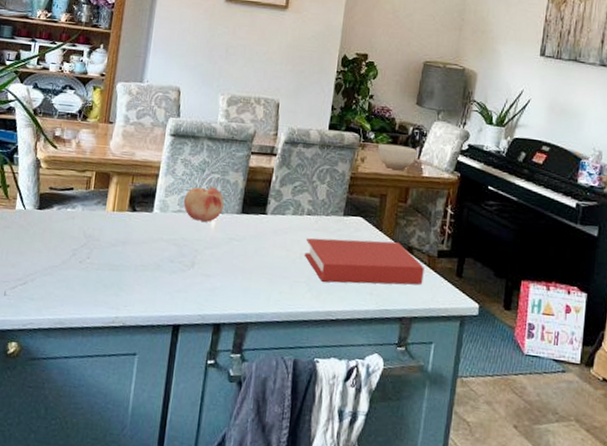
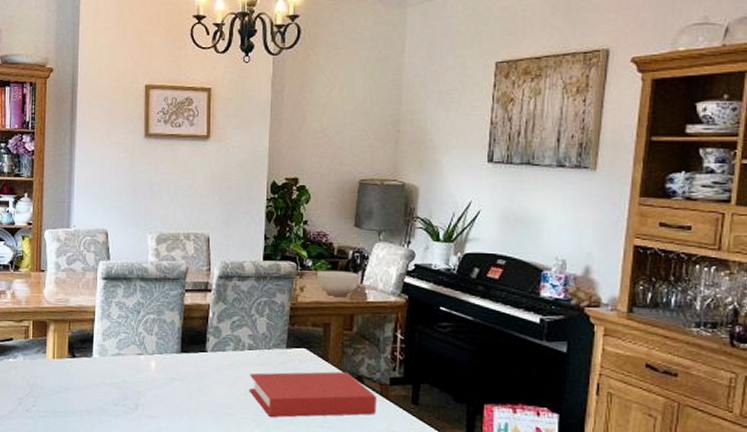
fruit: present [184,187,224,222] -> none [122,328,162,363]

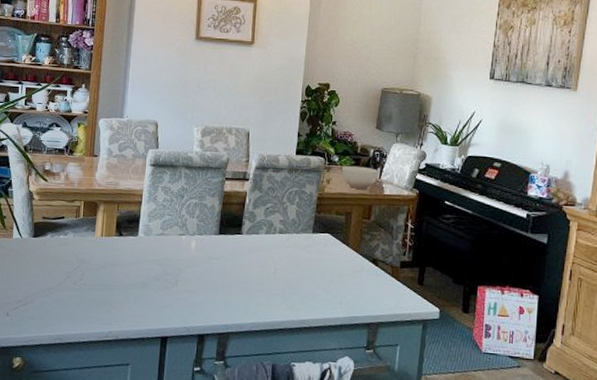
book: present [249,371,377,417] -> none [278,254,388,294]

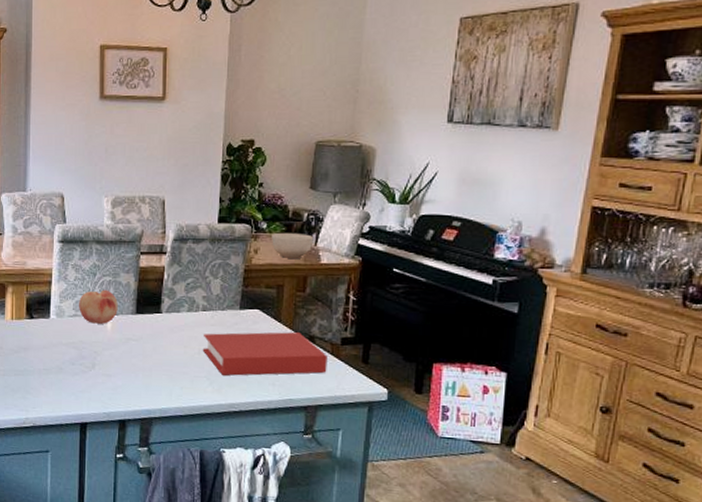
fruit: none [166,211,203,243] -> present [79,289,118,324]
book: none [278,254,388,294] -> present [202,331,328,376]

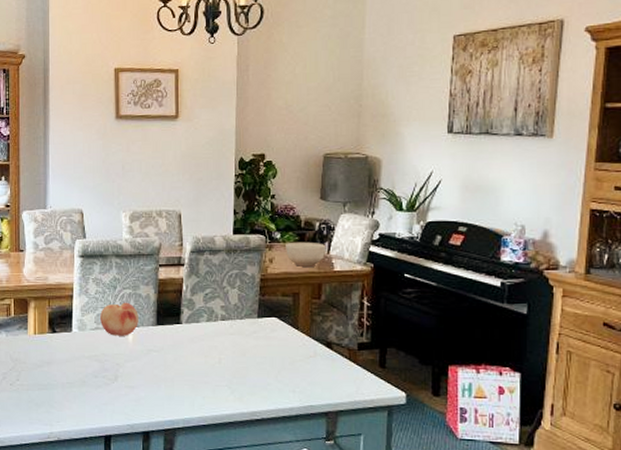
book: present [202,331,328,376] -> none [222,338,346,384]

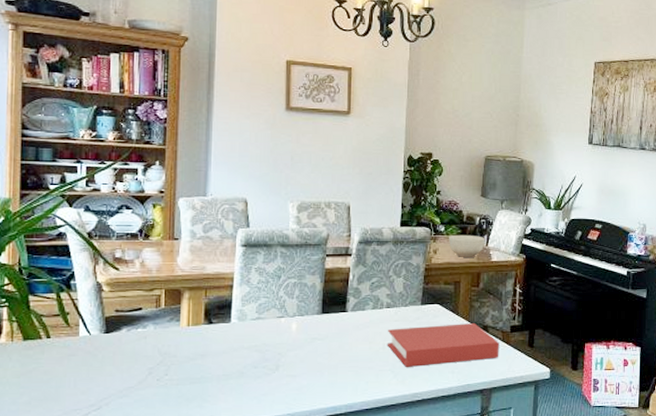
fruit: present [100,302,138,336] -> none [262,291,303,325]
book: none [222,338,346,384] -> present [387,322,499,367]

